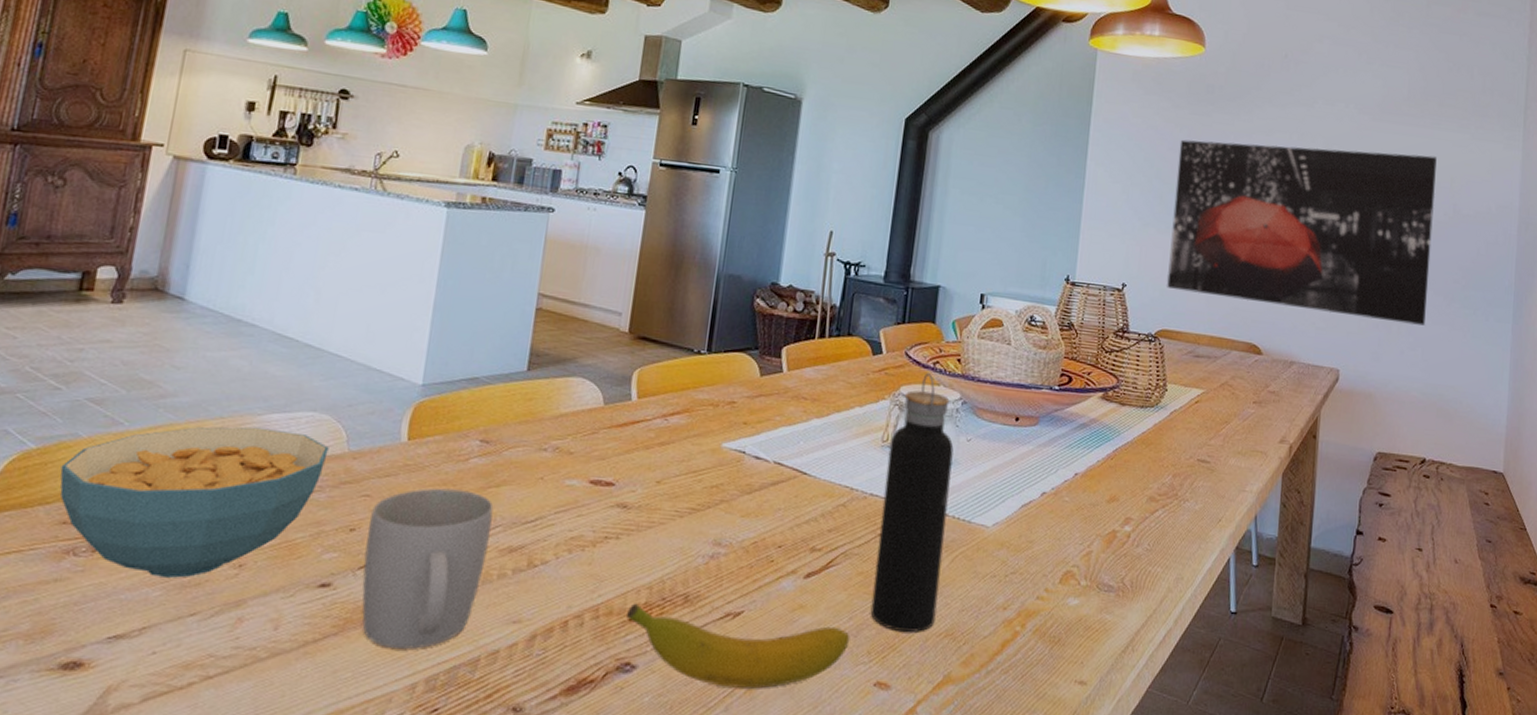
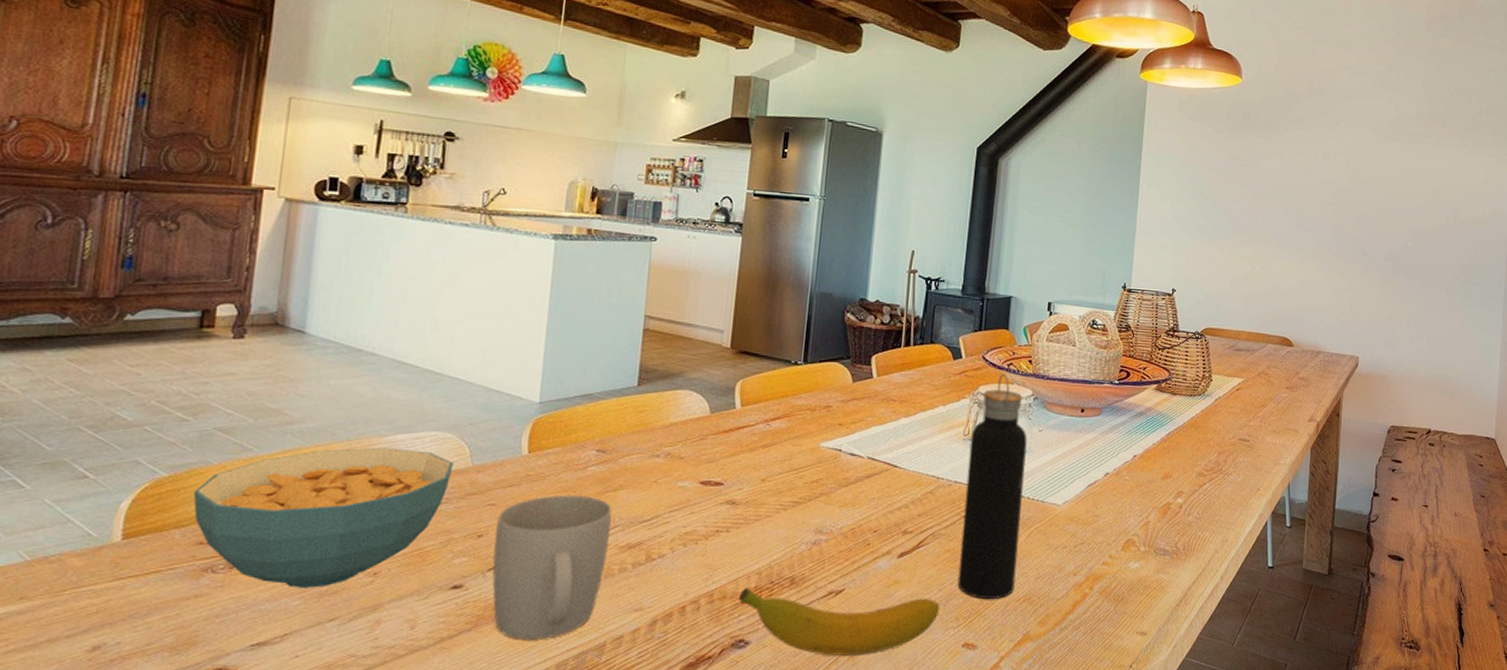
wall art: present [1167,139,1437,326] -> none [1211,160,1441,316]

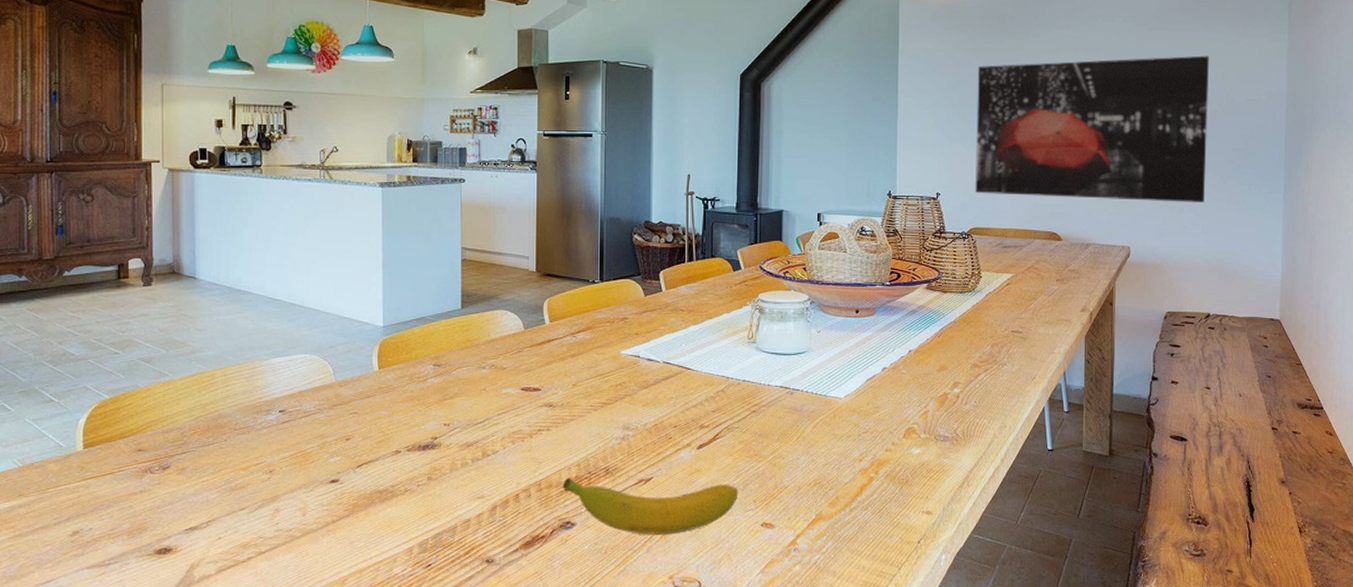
cereal bowl: present [193,447,454,588] -> none [130,369,321,484]
mug: present [492,495,612,639] -> none [360,403,451,523]
water bottle: present [957,373,1028,599] -> none [752,280,807,484]
wall art: none [1211,160,1441,316] -> present [975,55,1209,203]

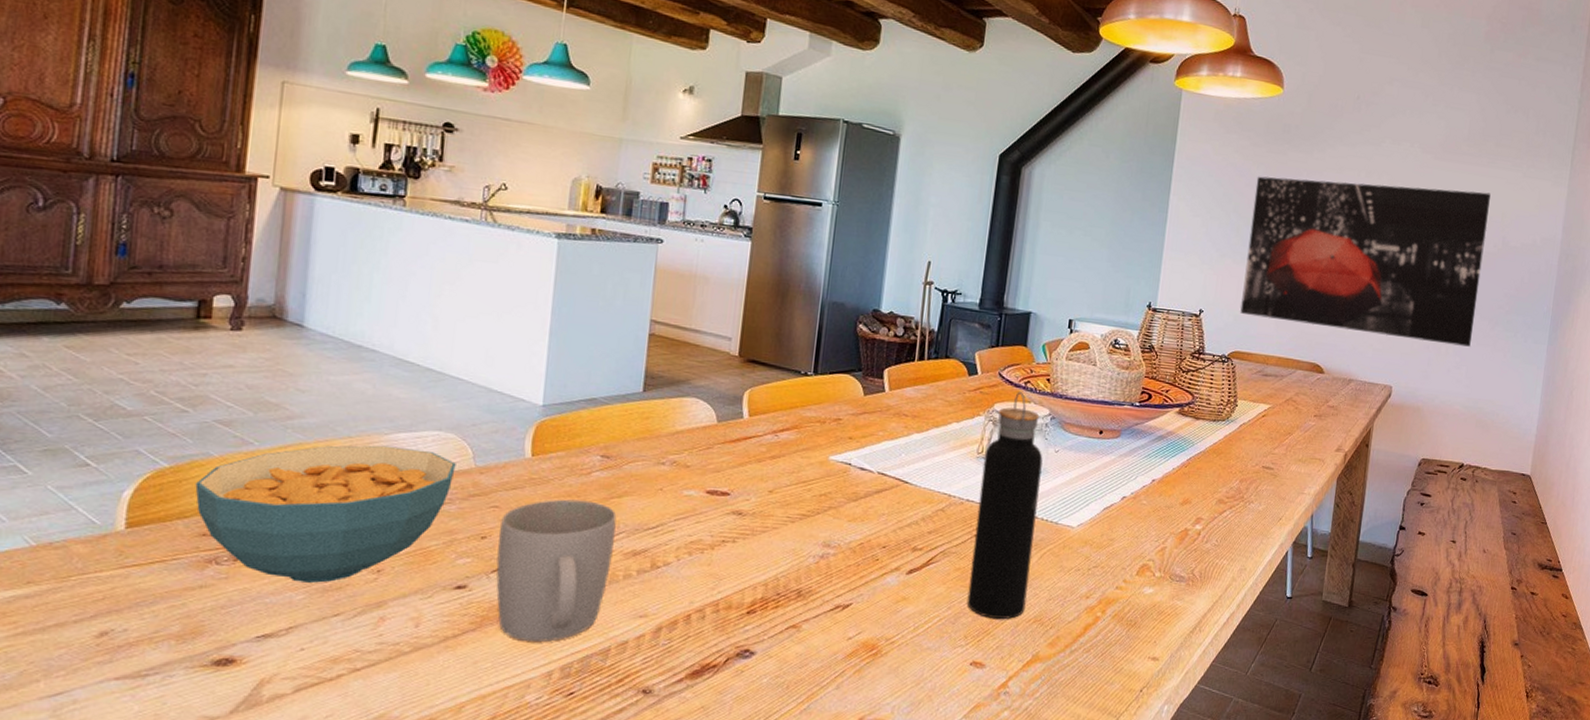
cereal bowl: none [130,369,321,484] -> present [195,445,456,583]
mug: none [360,403,451,523] -> present [496,499,617,642]
banana: present [562,477,739,534] -> none [744,598,949,669]
water bottle: none [752,280,807,484] -> present [967,390,1043,619]

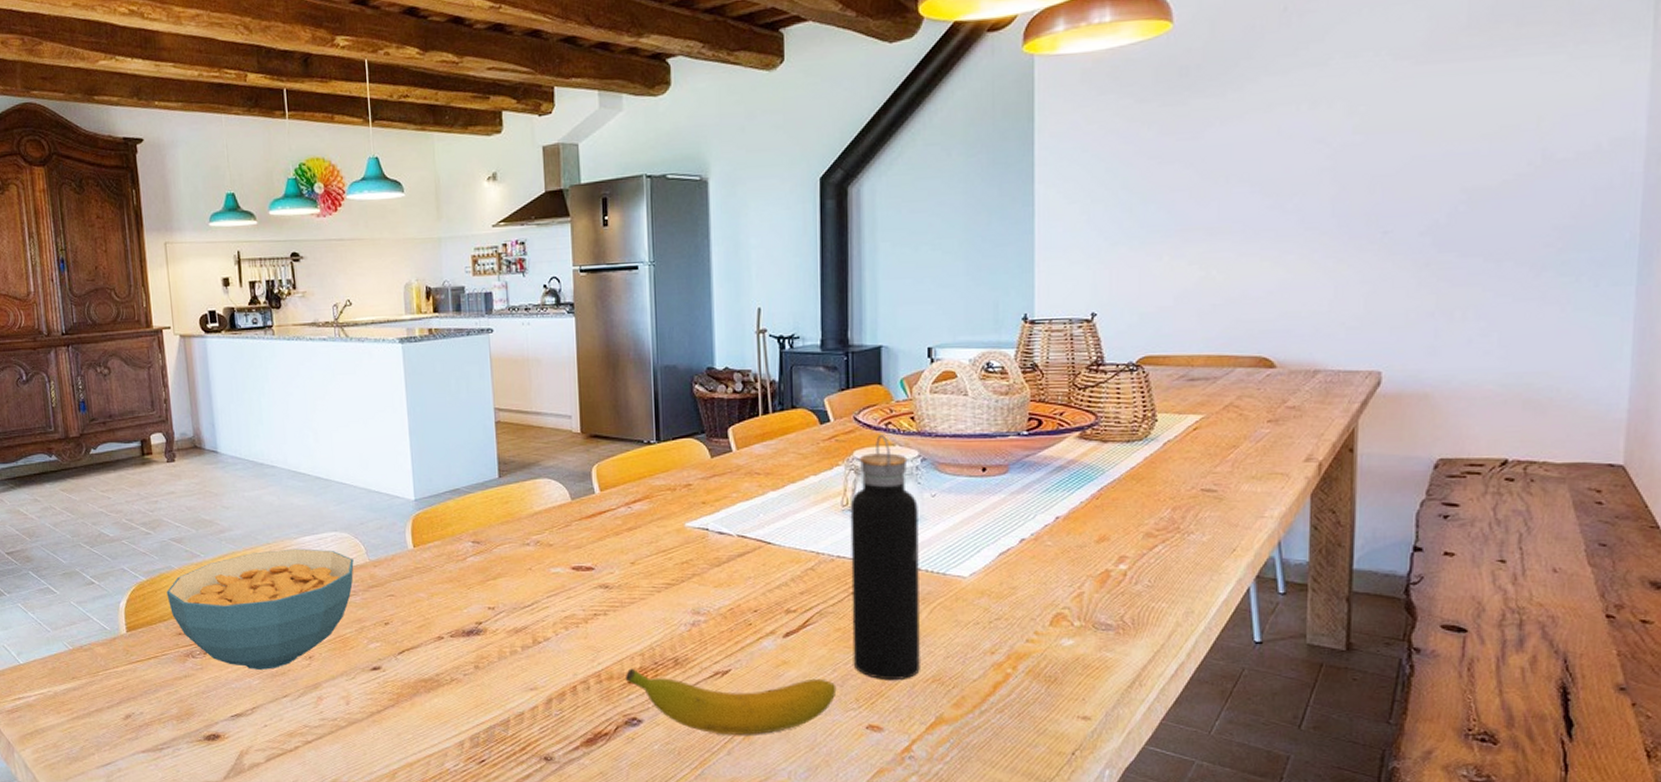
mug: present [496,499,617,642] -> none [398,584,498,715]
banana: none [744,598,949,669] -> present [625,668,837,735]
wall art: present [1240,176,1491,347] -> none [1147,93,1515,311]

